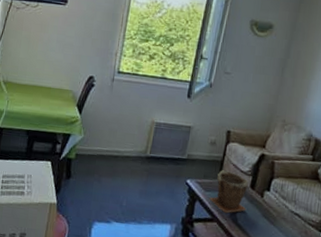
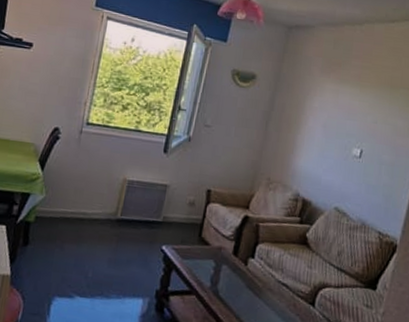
plant pot: present [209,170,249,214] -> none [187,234,231,285]

